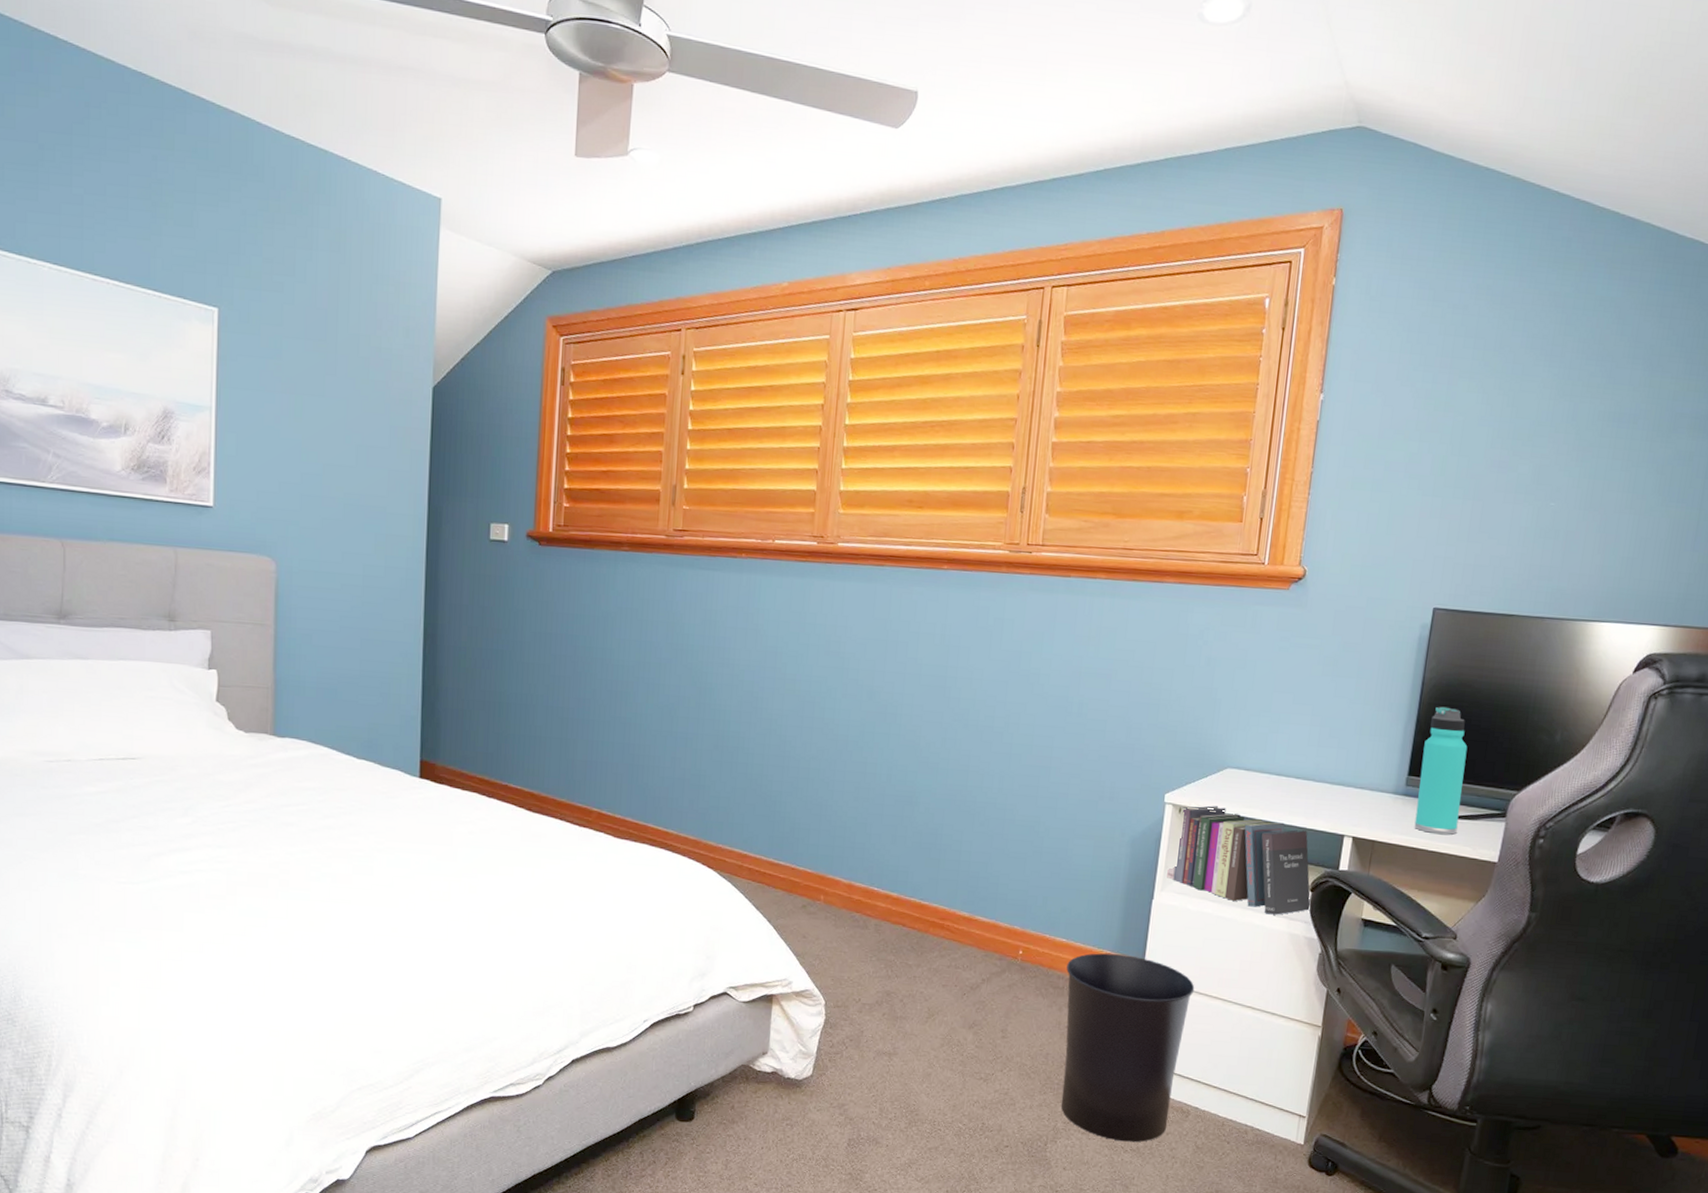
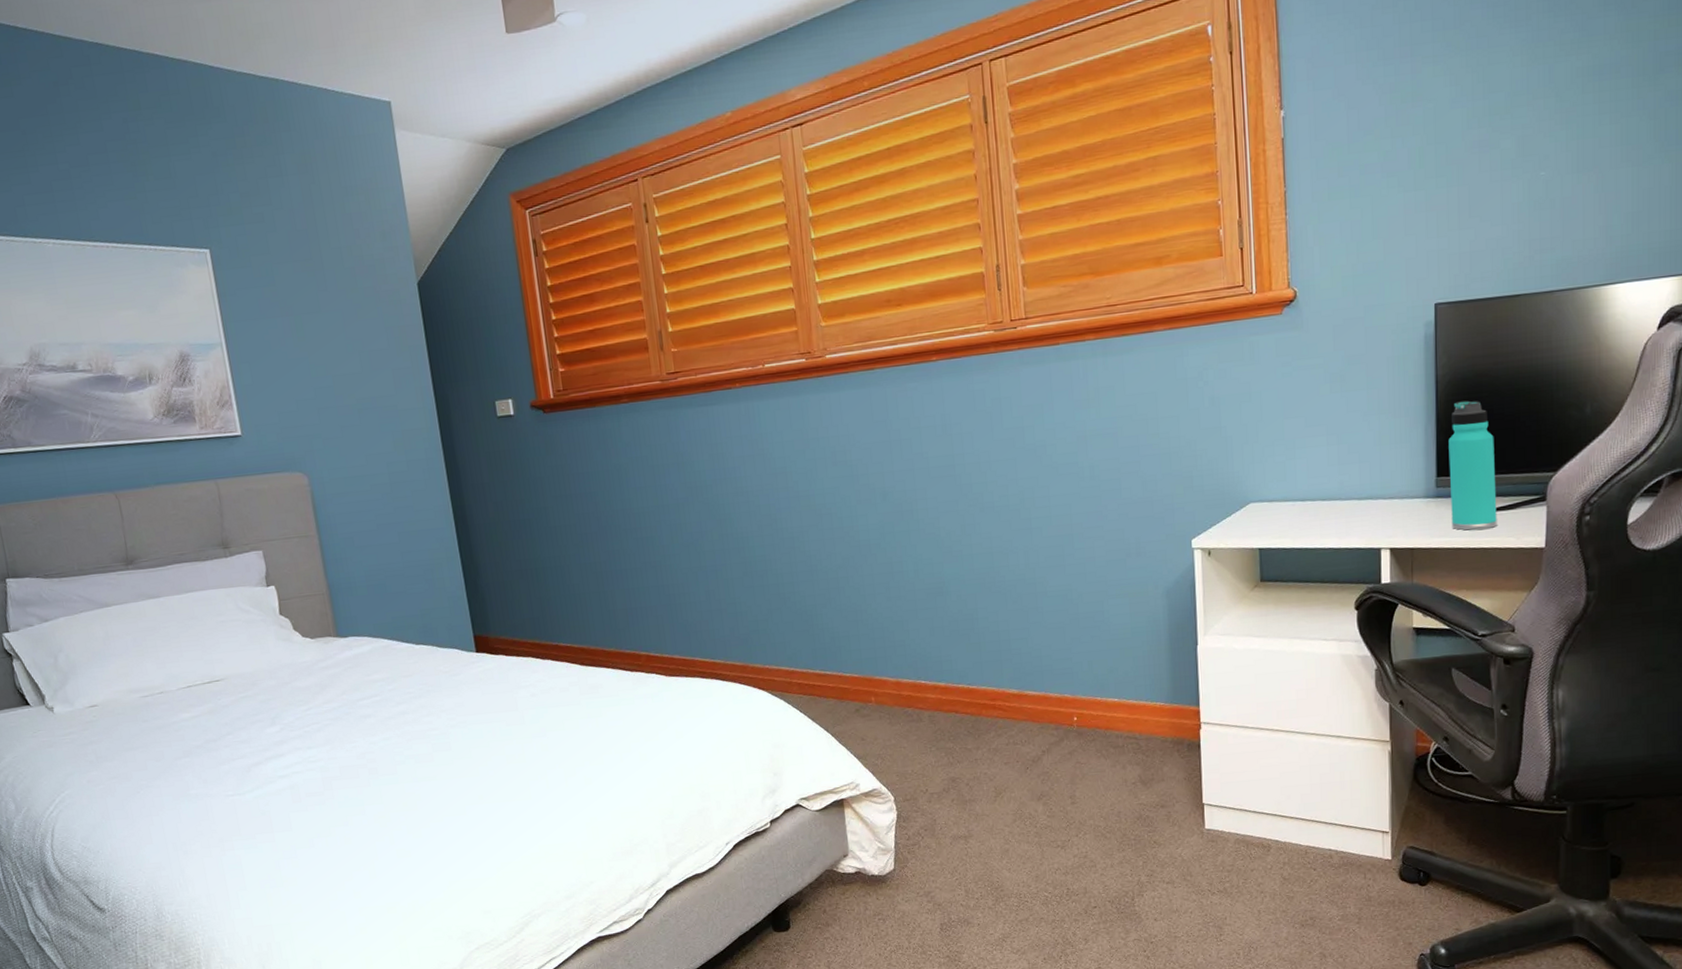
waste bin: present [1061,953,1195,1142] -> none [1123,703,1255,885]
books: present [1166,805,1311,915] -> none [1206,542,1358,640]

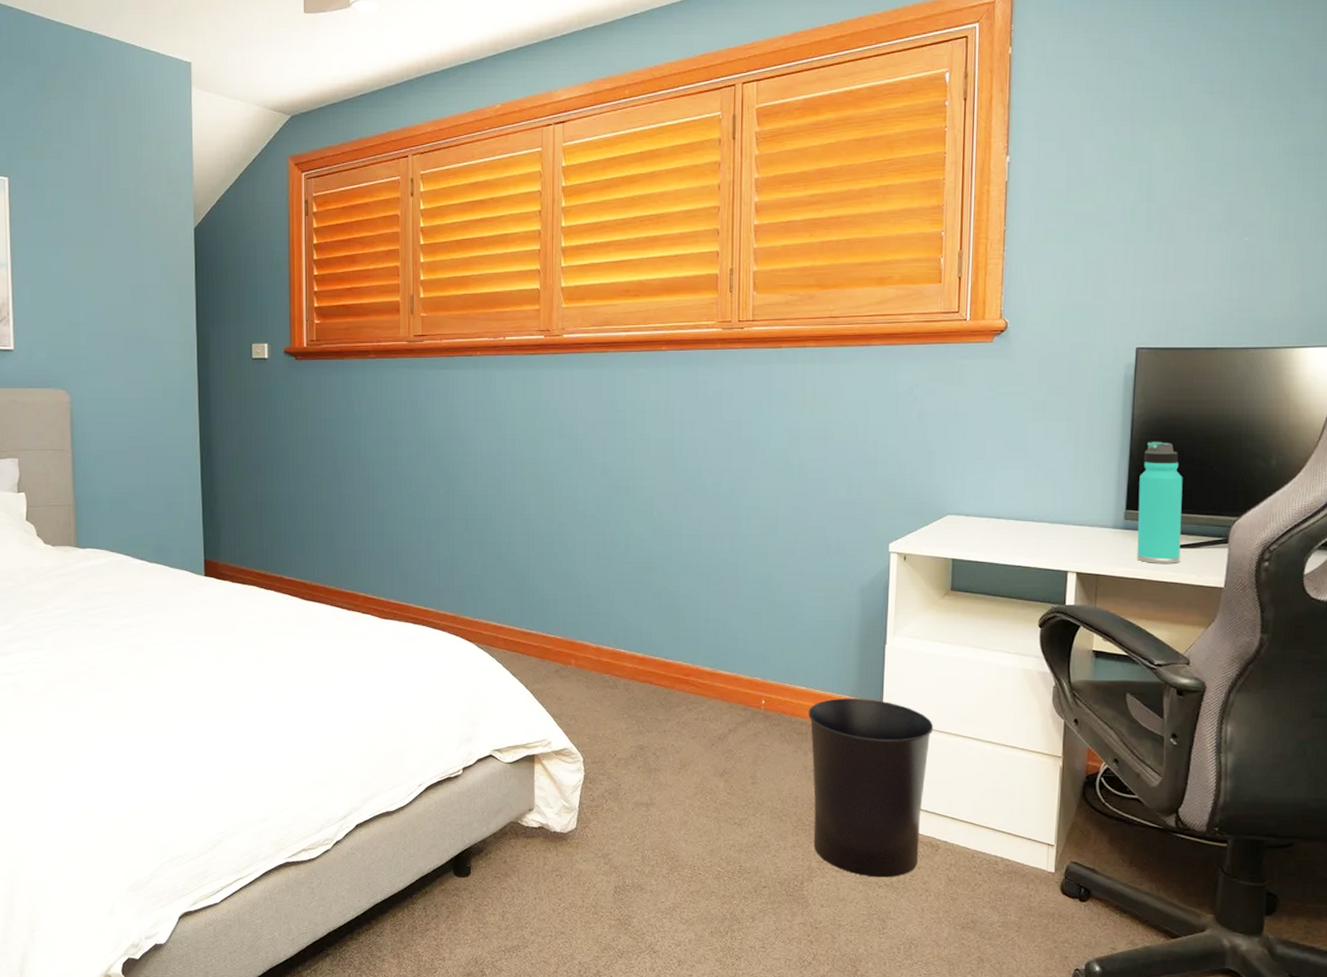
waste bin: none [1123,703,1255,885] -> present [808,698,934,878]

